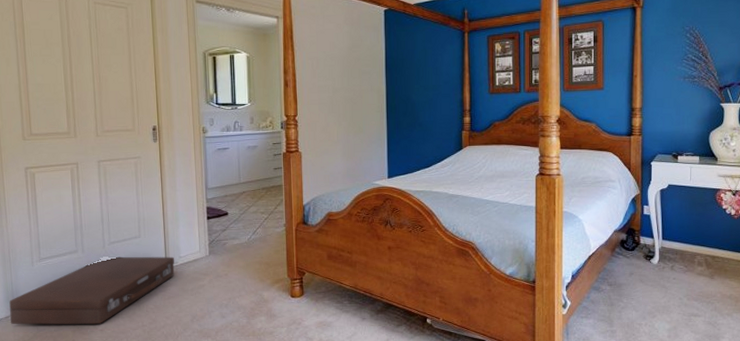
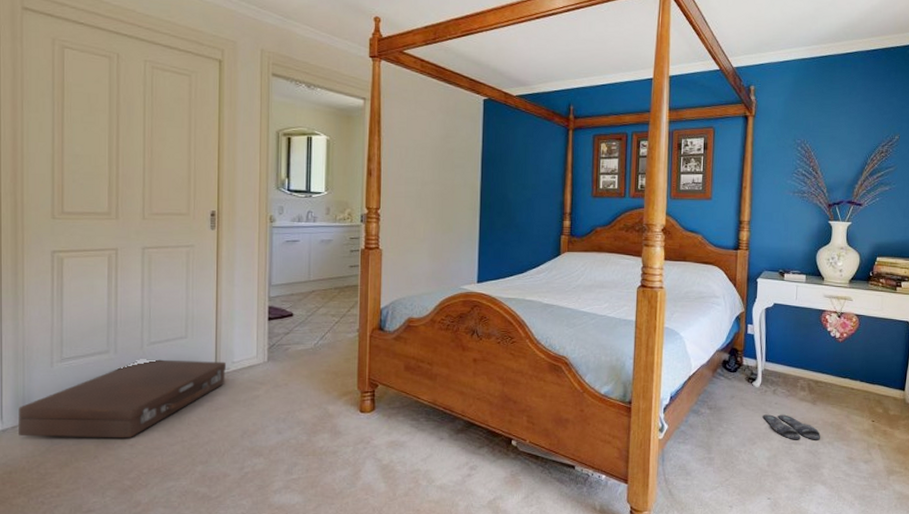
slippers: none [661,289,719,313] -> present [762,414,820,440]

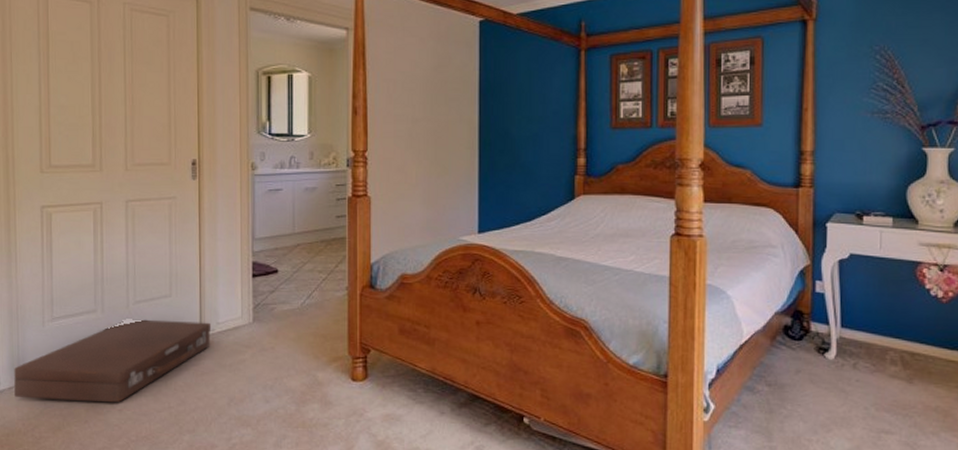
slippers: present [762,414,820,440] -> none [839,394,920,430]

